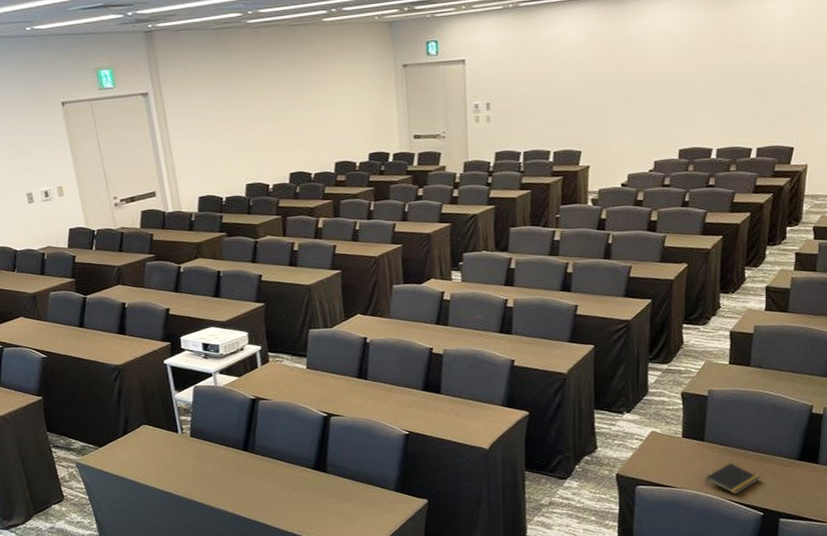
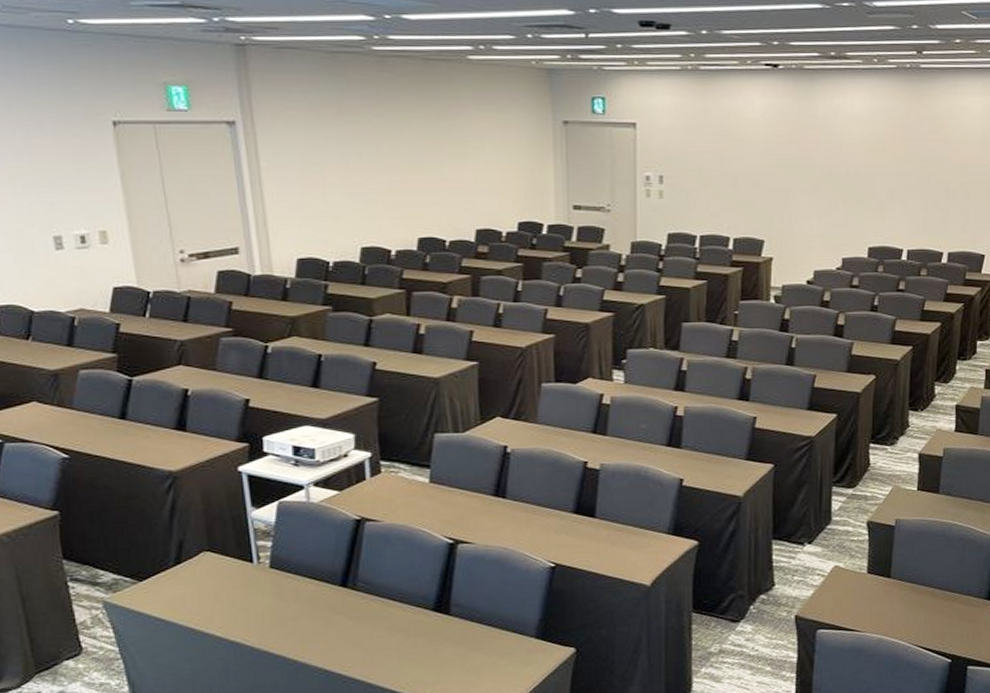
notepad: present [705,463,760,495] -> none [891,603,948,639]

